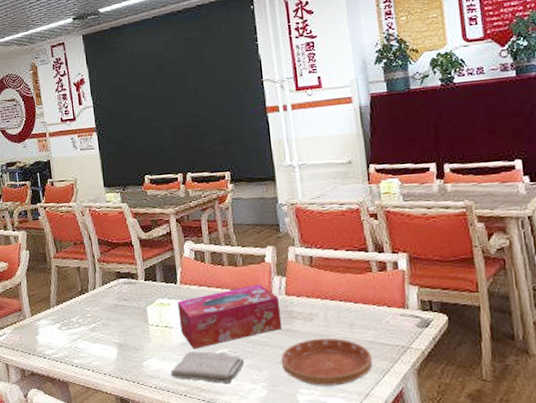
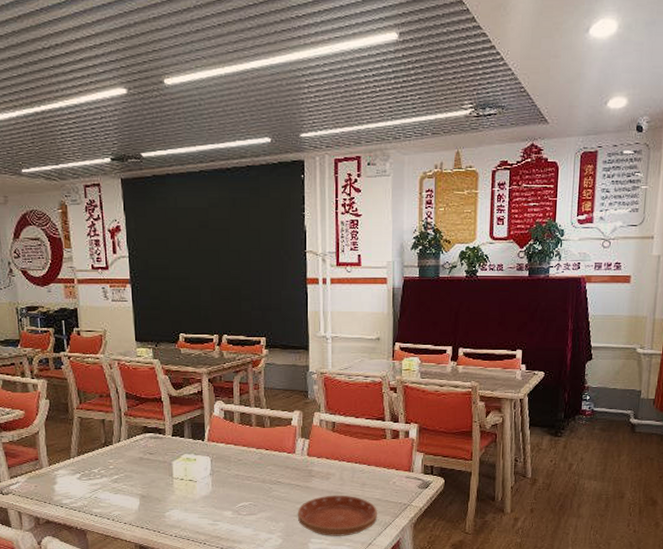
washcloth: present [171,351,245,384] -> none [192,504,264,534]
tissue box: present [177,284,283,349] -> none [203,444,301,501]

